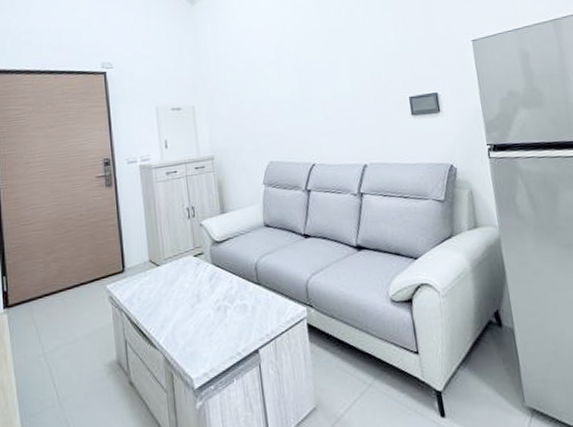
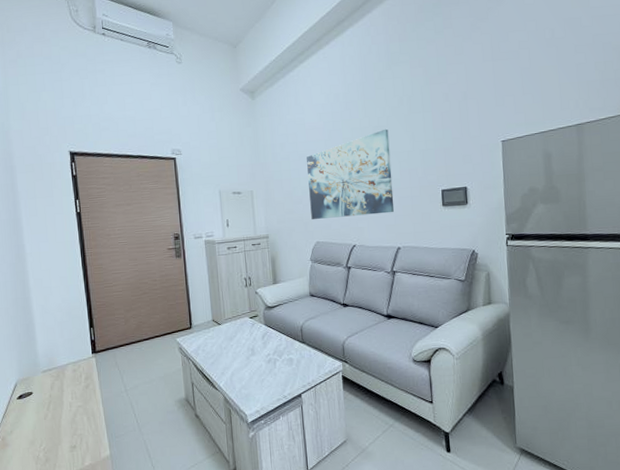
wall art: none [255,31,358,136] -> present [307,129,395,219]

